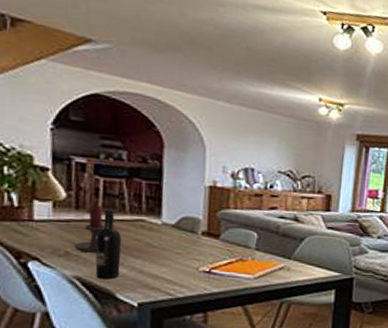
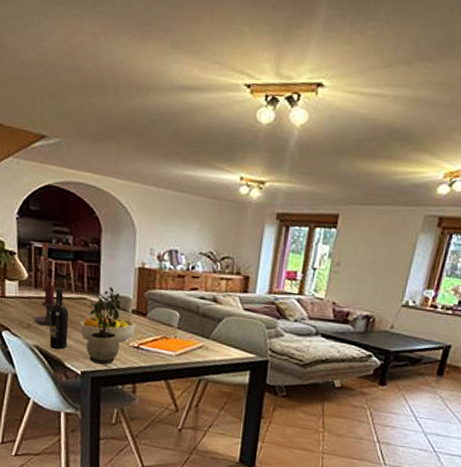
fruit bowl: none [135,240,207,268] -> present [79,316,136,342]
potted plant: none [145,207,189,294] -> present [86,286,122,365]

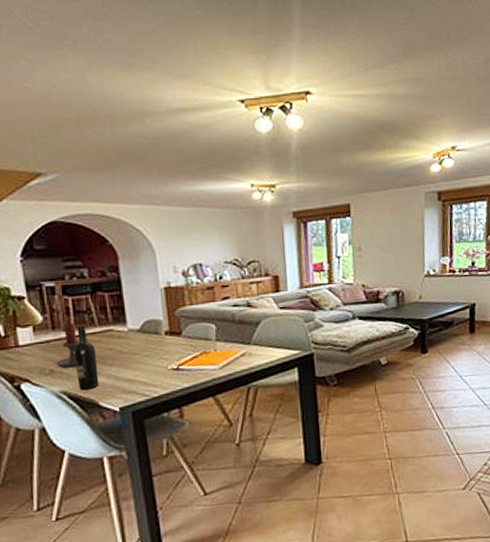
fruit bowl: present [79,316,136,342] -> none [109,342,172,373]
potted plant: present [86,286,122,365] -> none [118,312,158,396]

